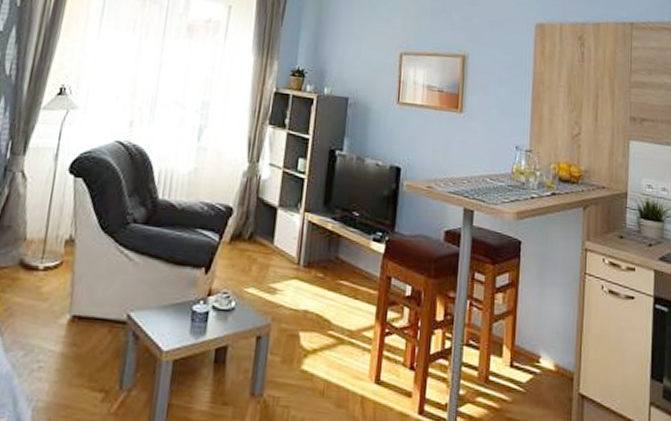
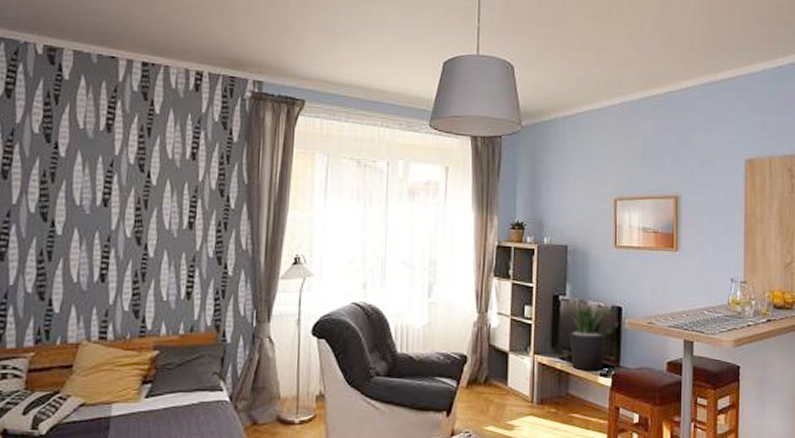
planter: none [343,156,382,235] -> present [569,300,606,371]

